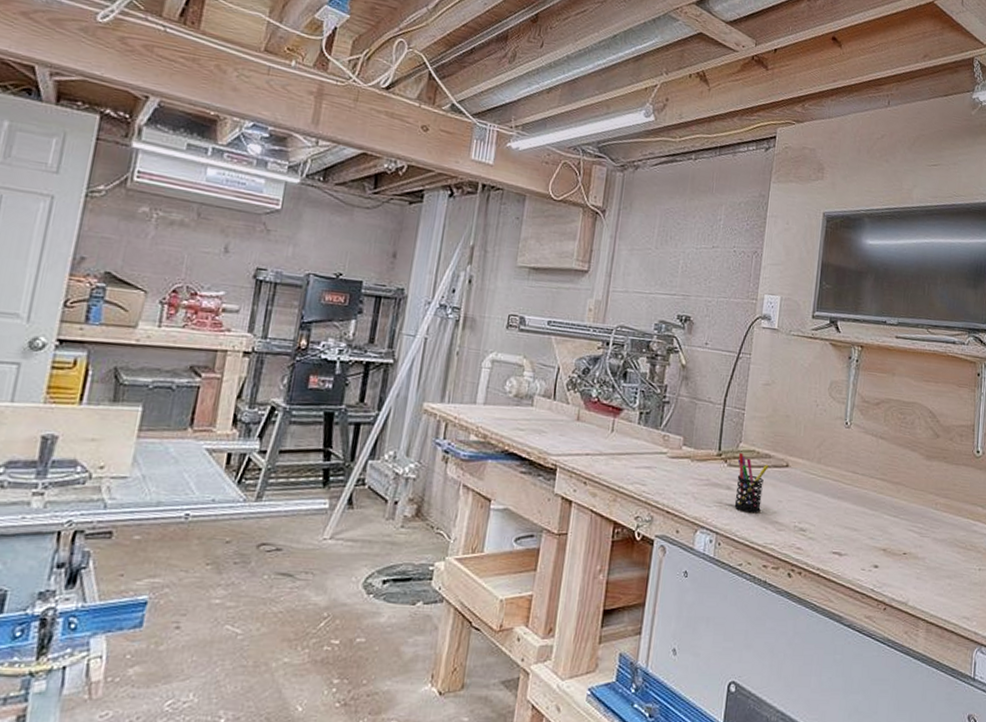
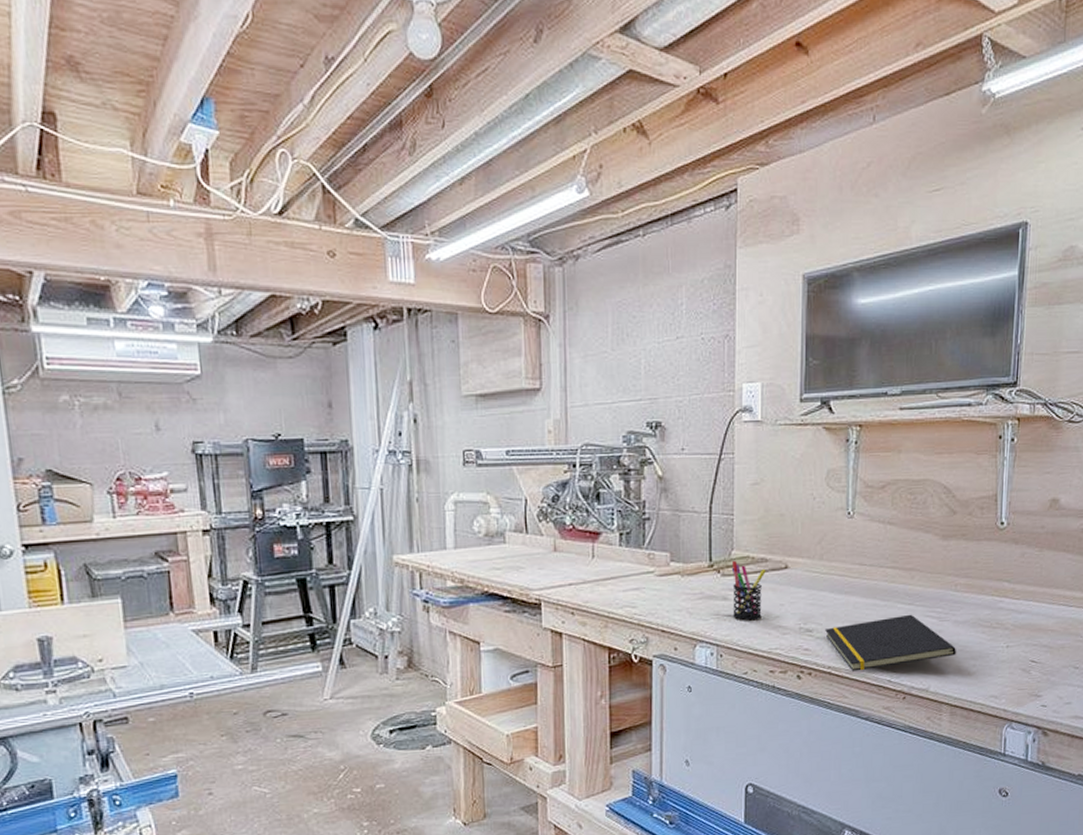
notepad: none [817,526,934,577] -> present [825,614,956,672]

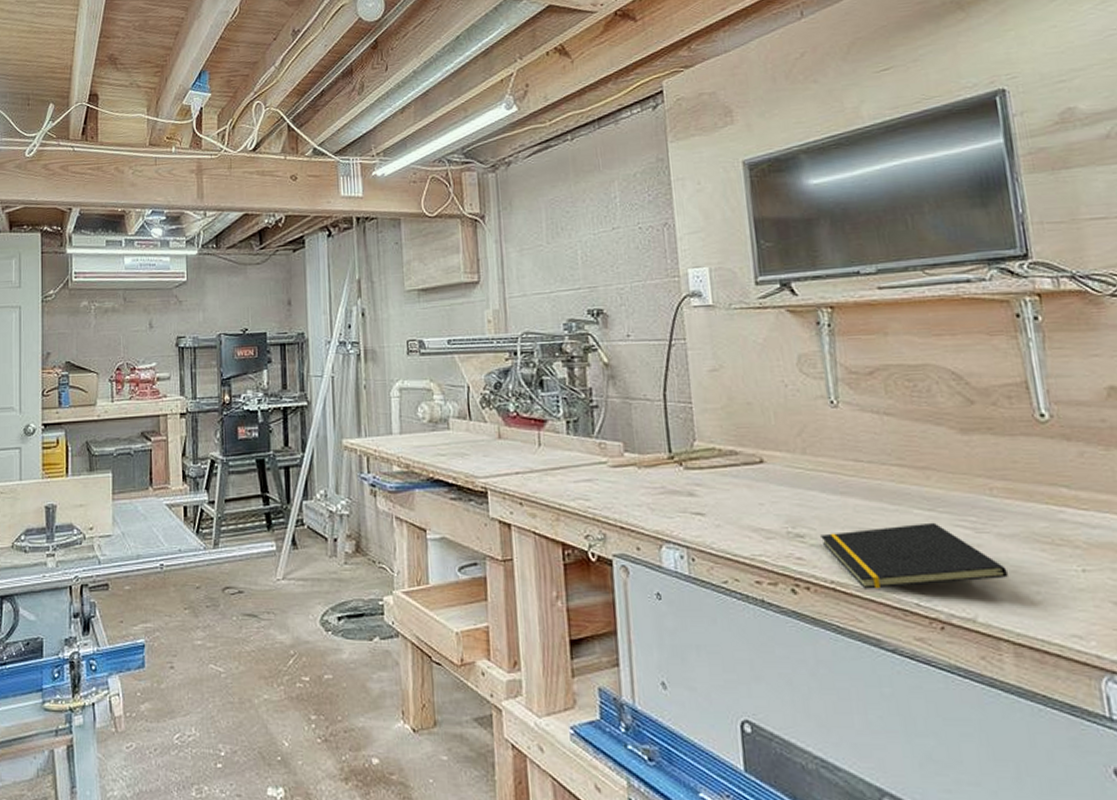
pen holder: present [731,561,766,621] -> none [695,453,738,521]

